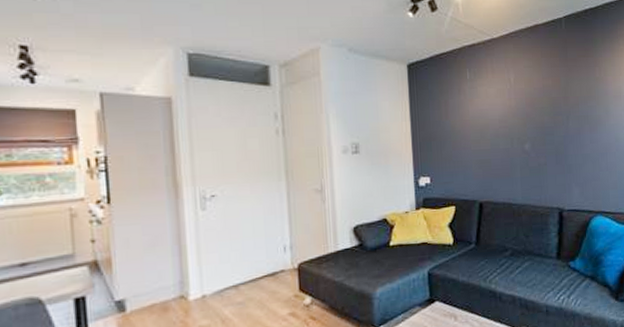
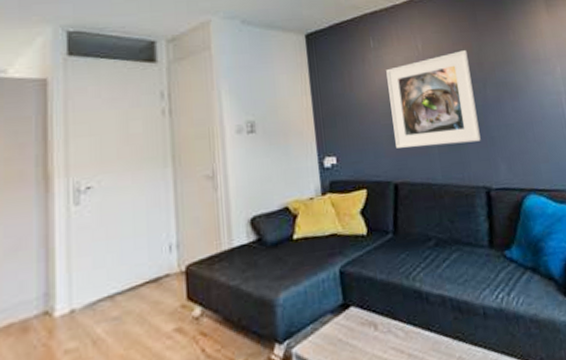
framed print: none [479,85,559,172] -> present [386,50,481,148]

